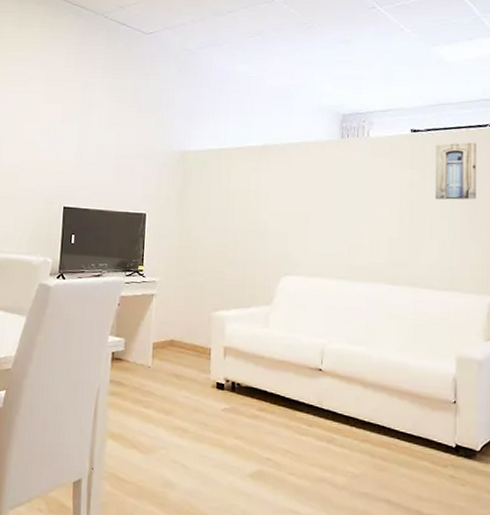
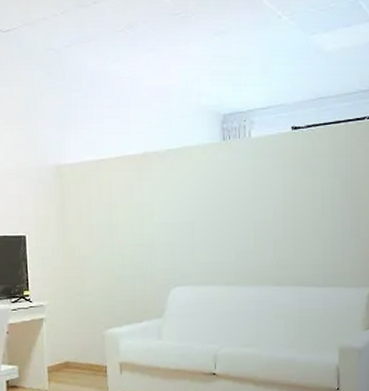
wall art: present [435,142,476,200] -> none [316,137,355,197]

